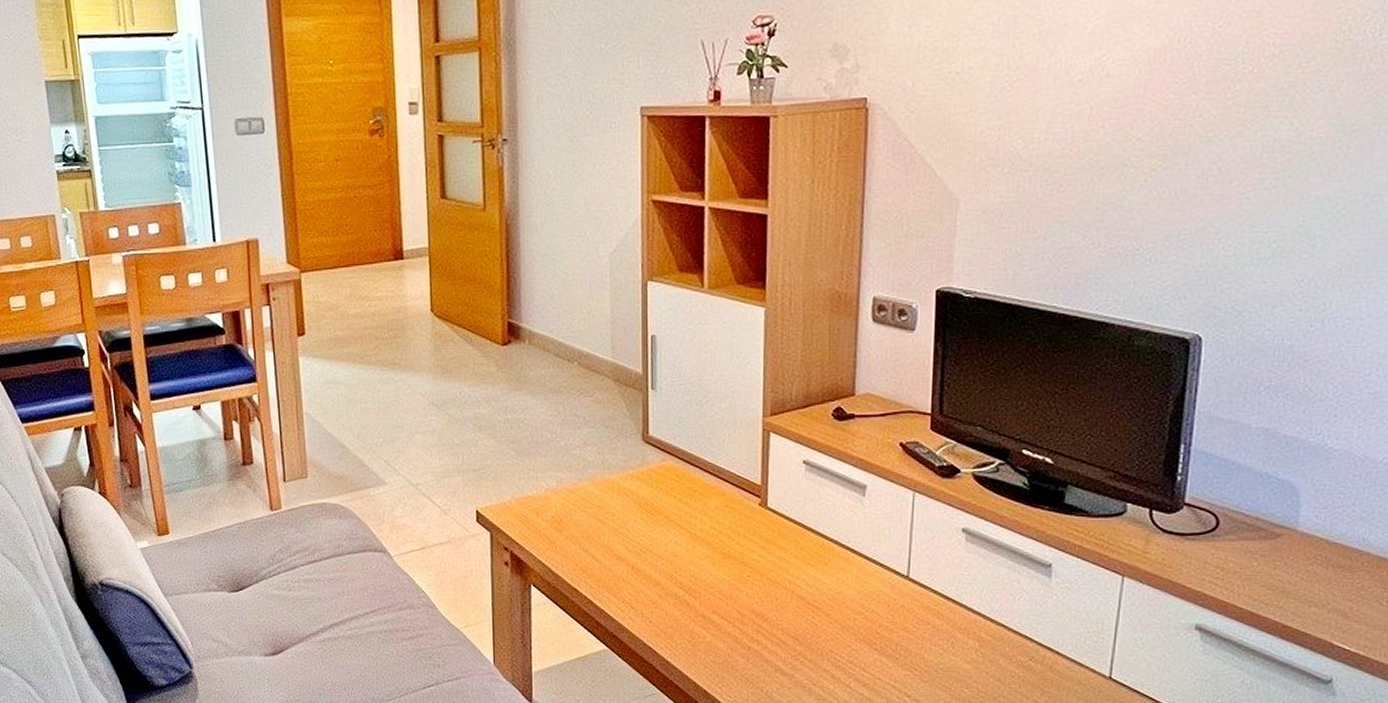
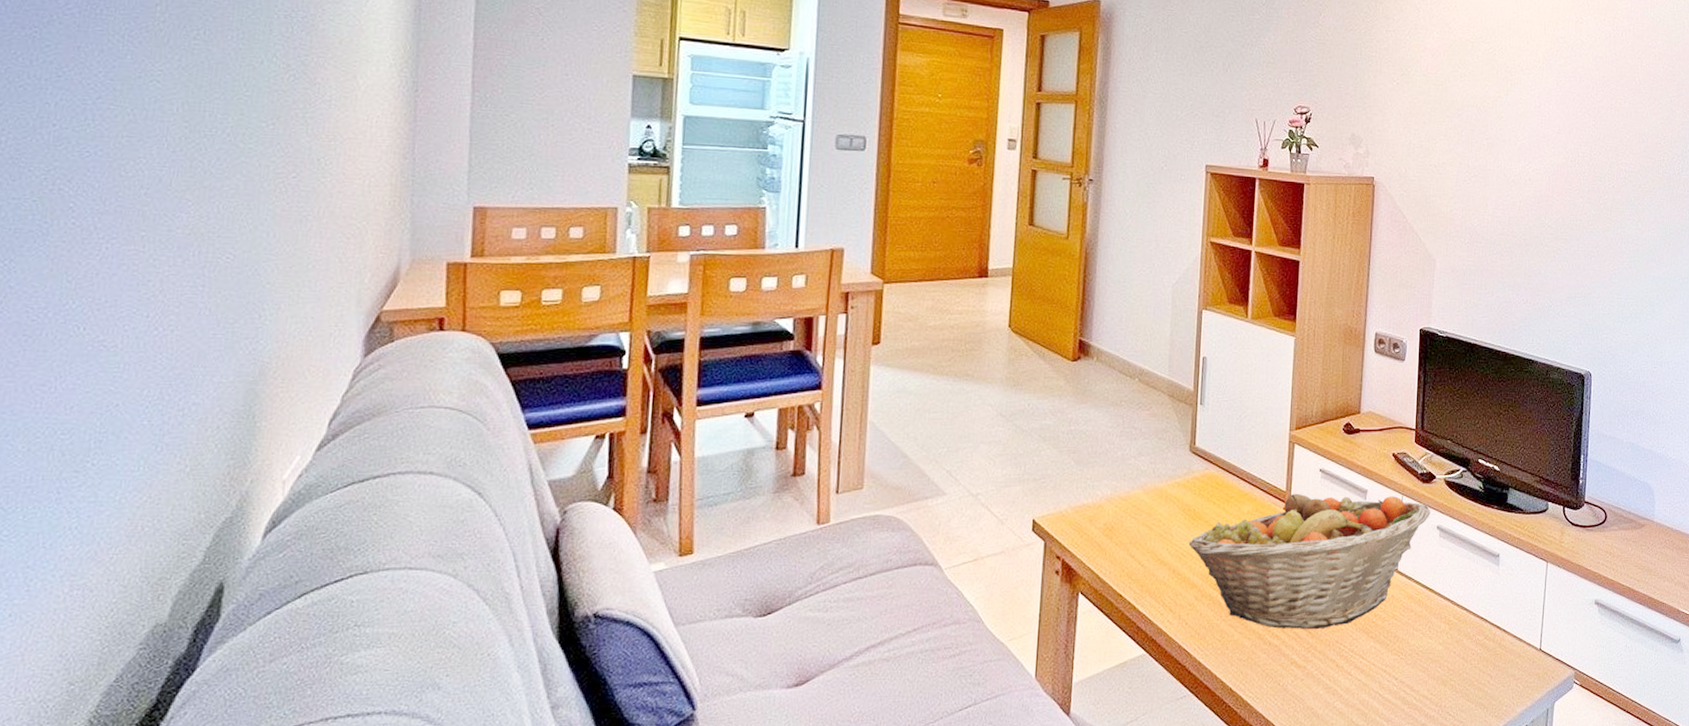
fruit basket: none [647,487,954,636] -> present [1188,493,1431,629]

